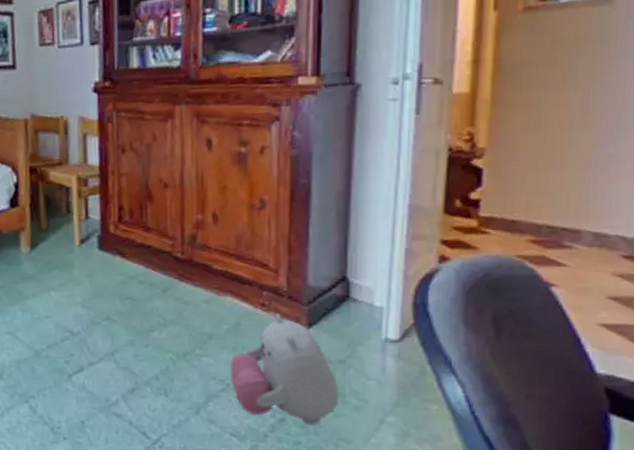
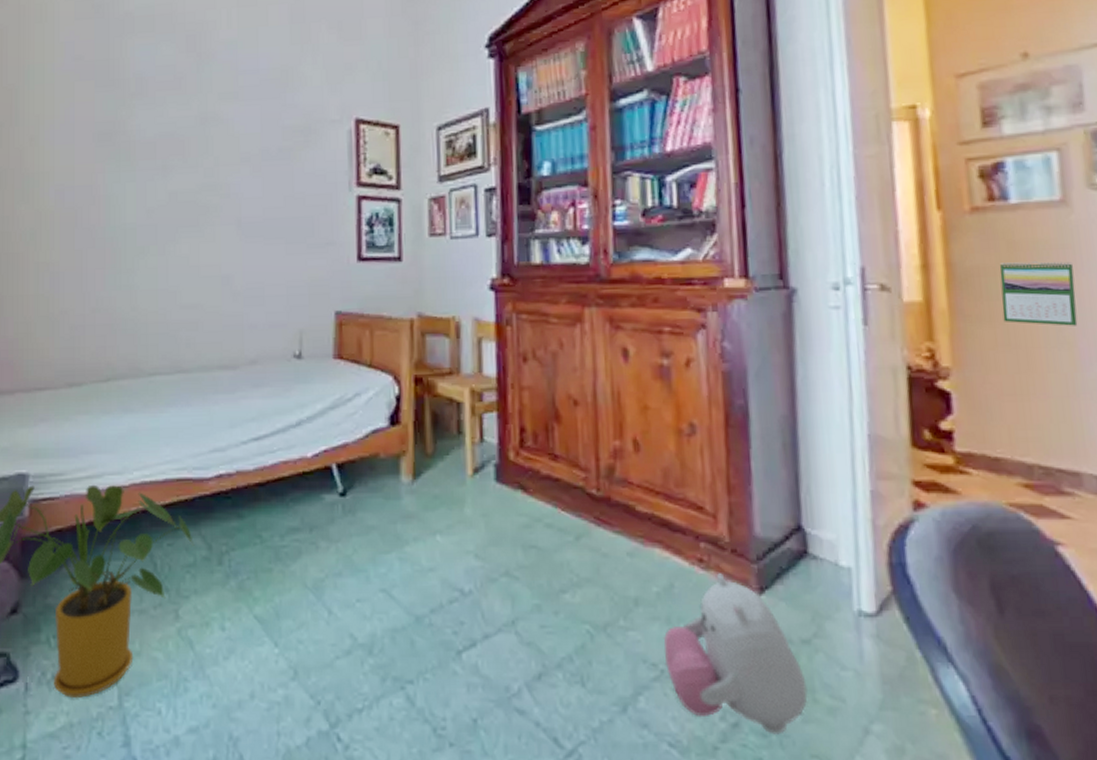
calendar: none [537,54,606,111] -> present [999,261,1078,326]

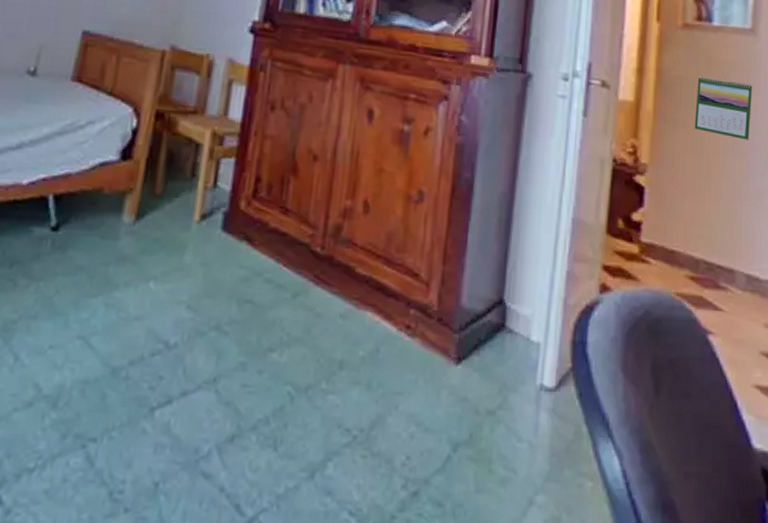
plush toy: present [663,573,808,735] -> none [358,341,485,504]

